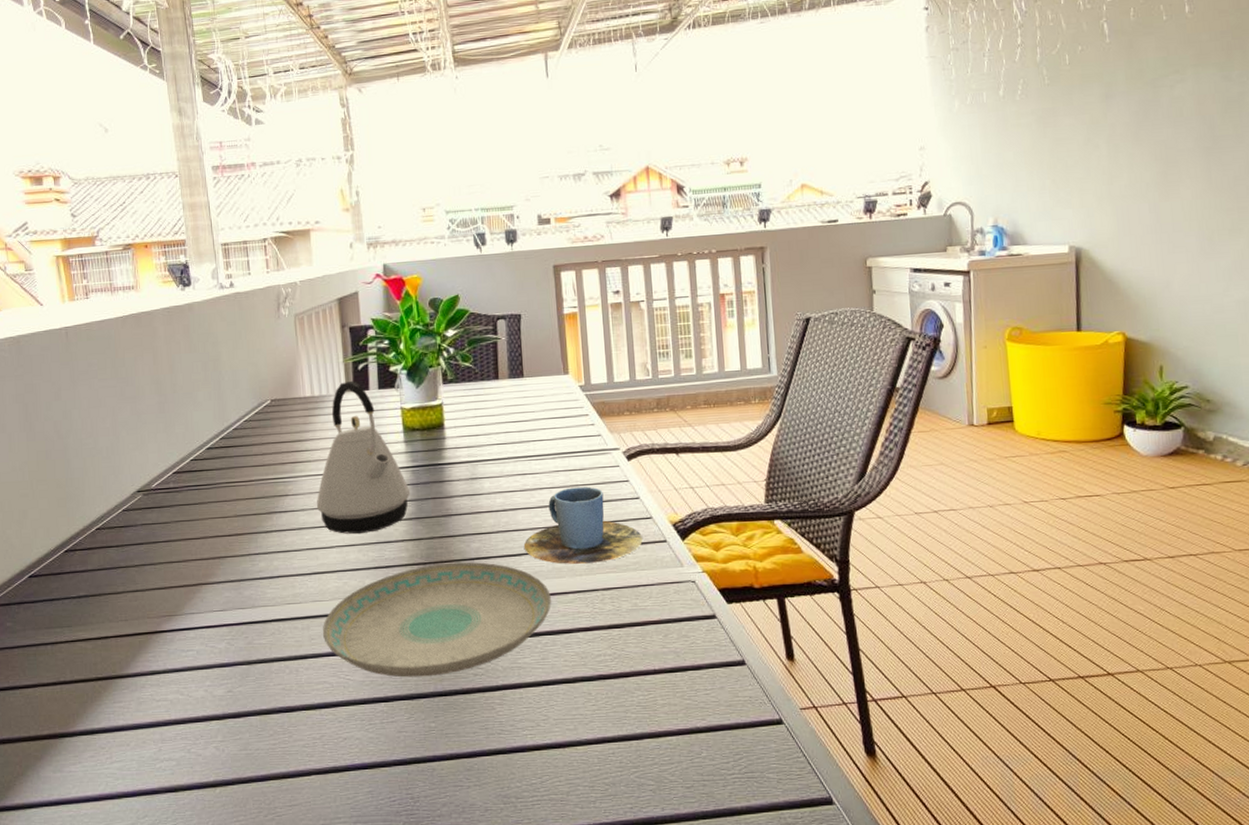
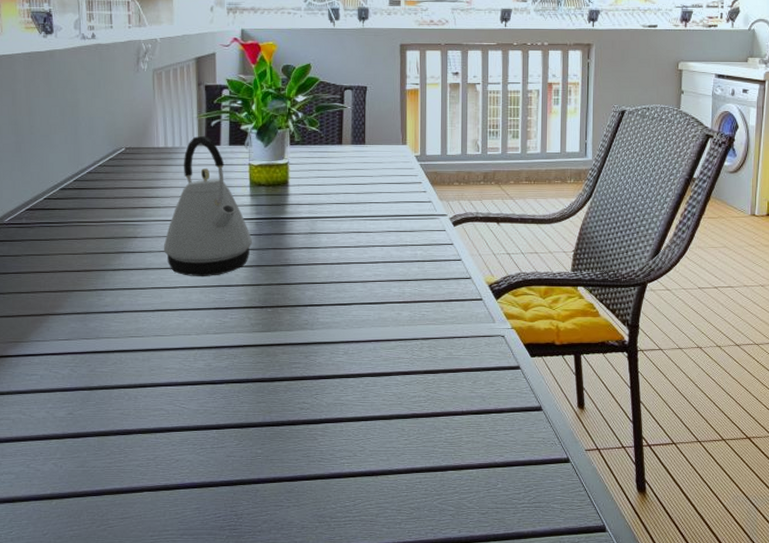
plate: present [323,562,551,678] -> none [163,307,375,408]
cup: present [523,486,642,564] -> none [354,247,461,315]

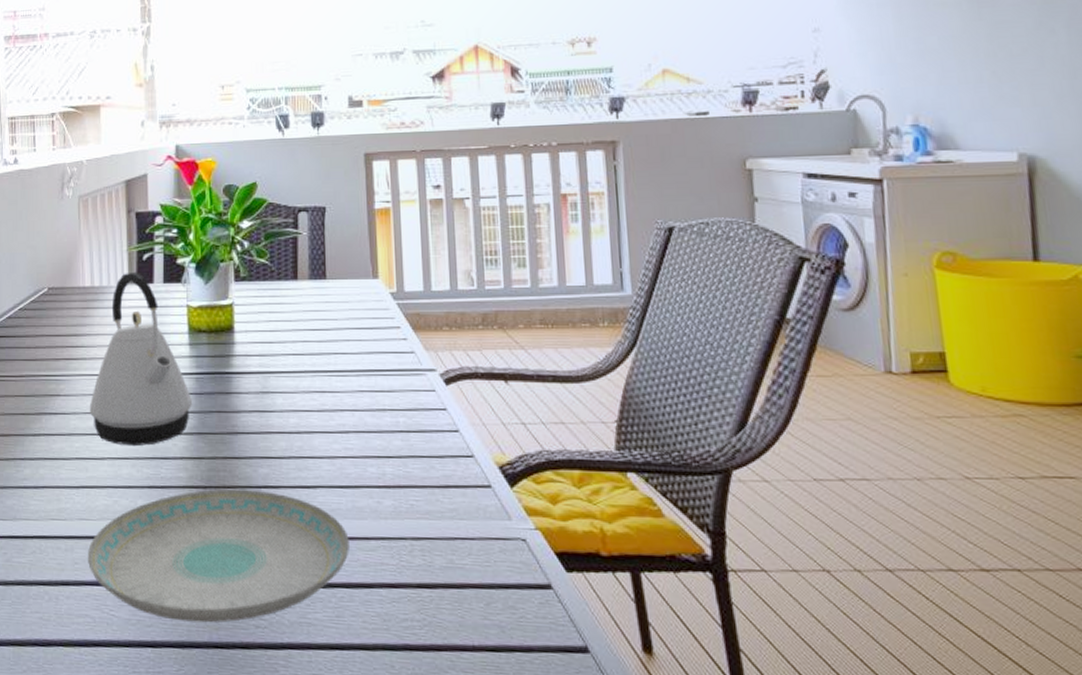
plate: none [163,307,375,408] -> present [88,489,349,623]

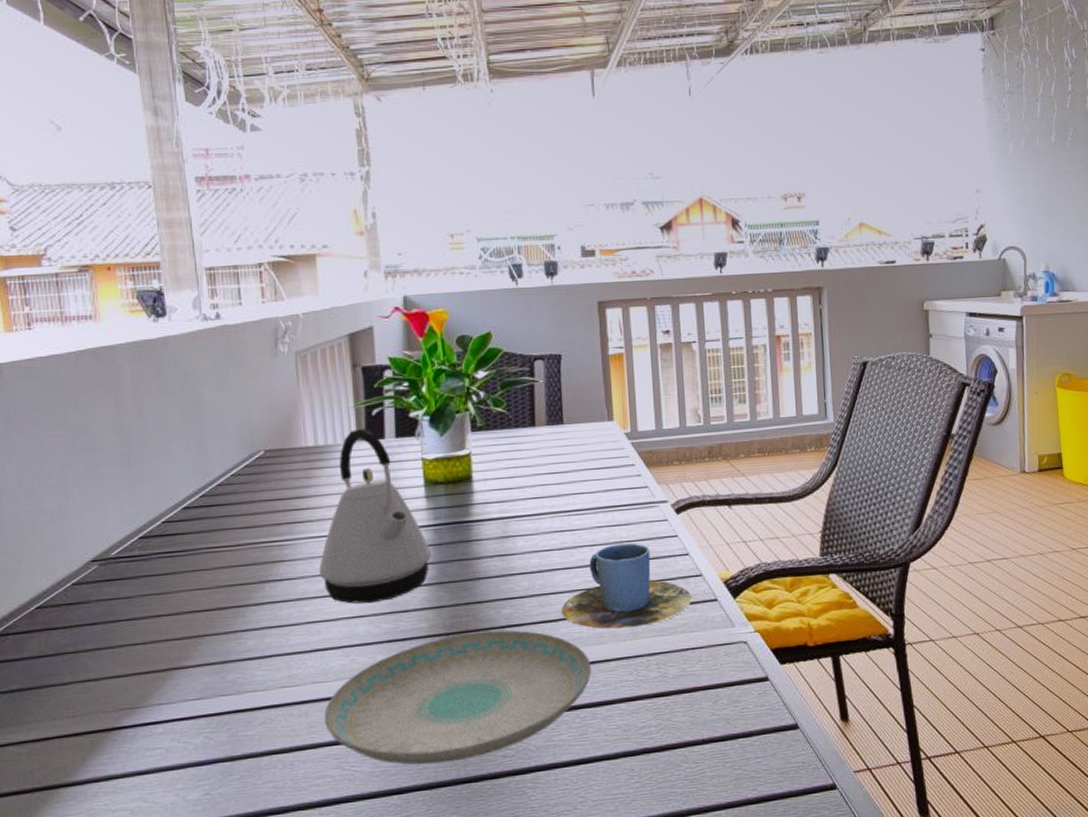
cup: none [319,412,461,505] -> present [561,543,691,629]

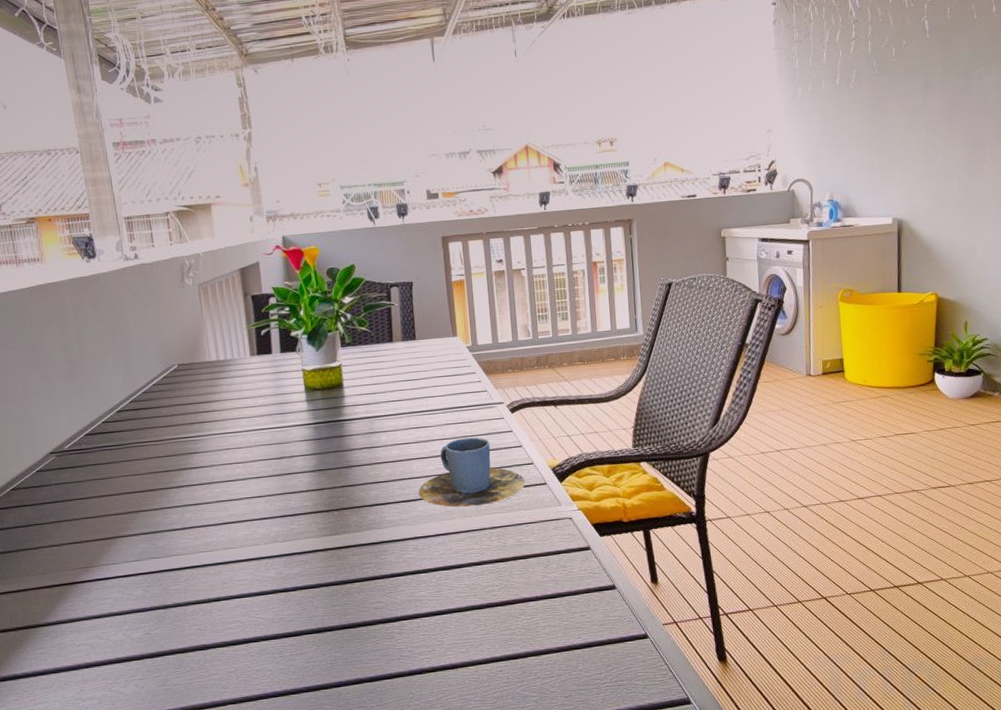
kettle: present [319,428,432,604] -> none [225,345,313,487]
plate: present [325,630,591,765] -> none [234,508,444,614]

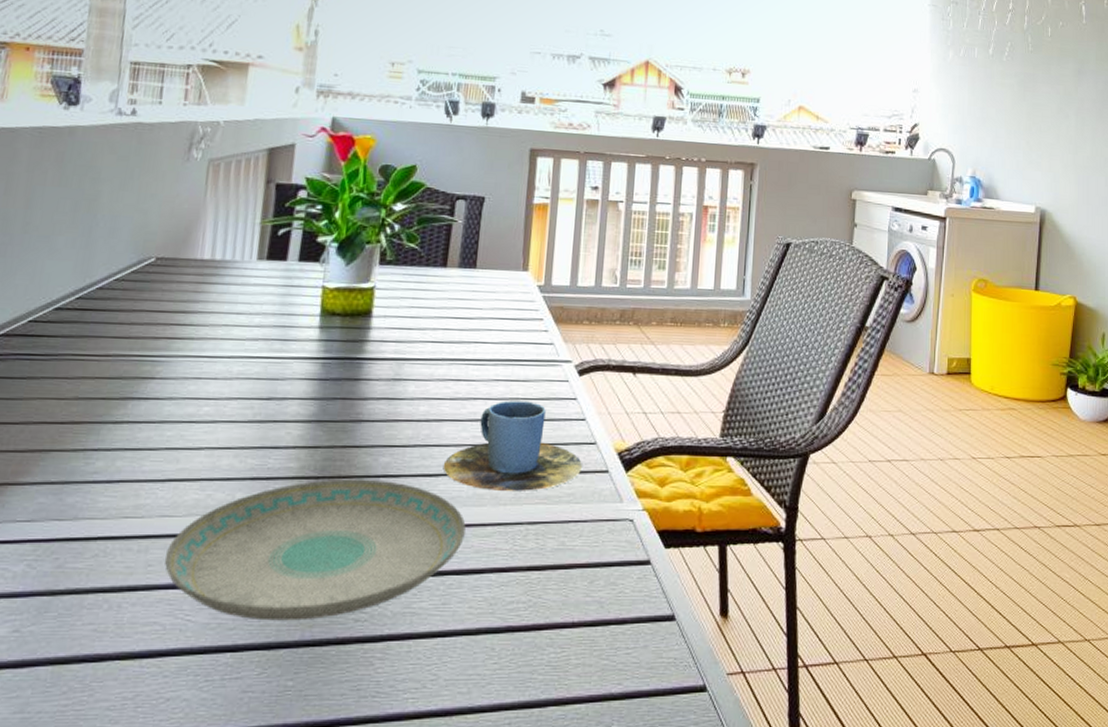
plate: none [234,508,444,614] -> present [165,479,466,621]

